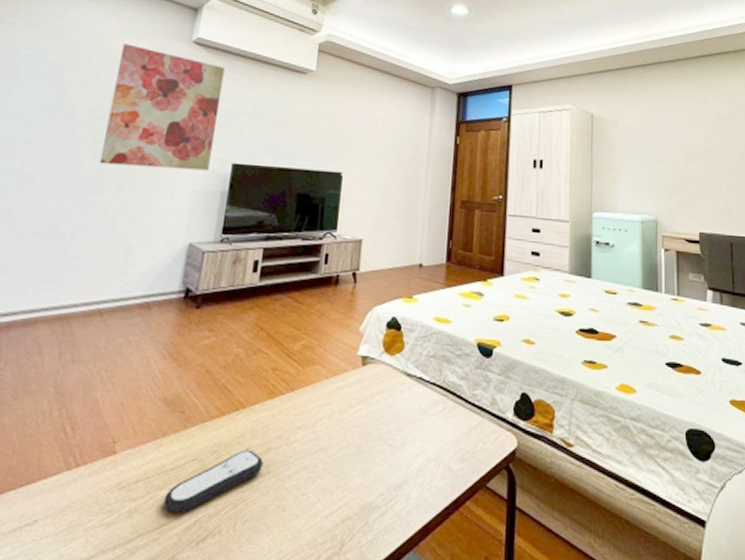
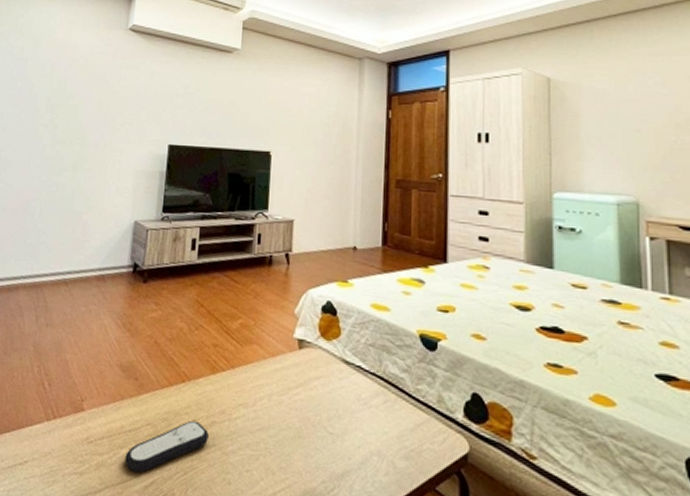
wall art: present [99,44,225,171] -> none [58,36,158,152]

